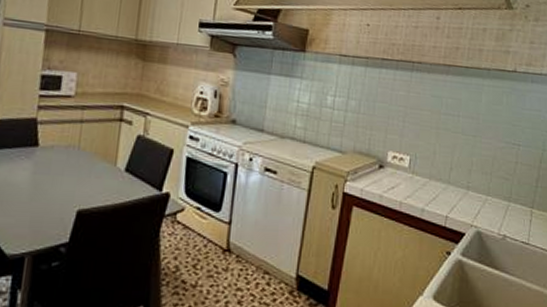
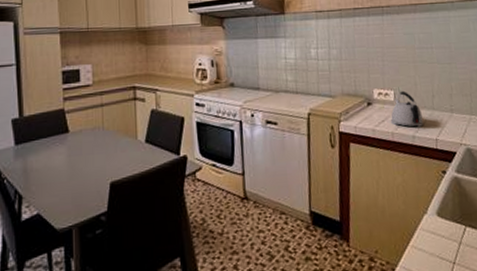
kettle: none [402,158,436,200] -> present [391,90,423,127]

